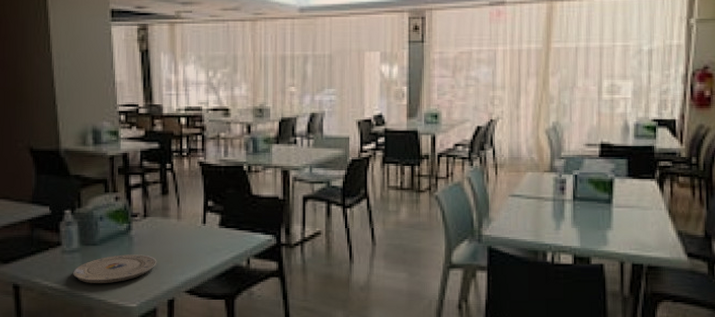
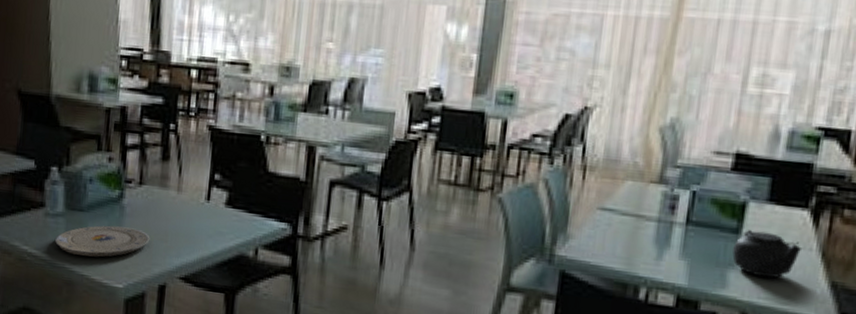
teapot: none [608,200,655,234] -> present [732,230,803,279]

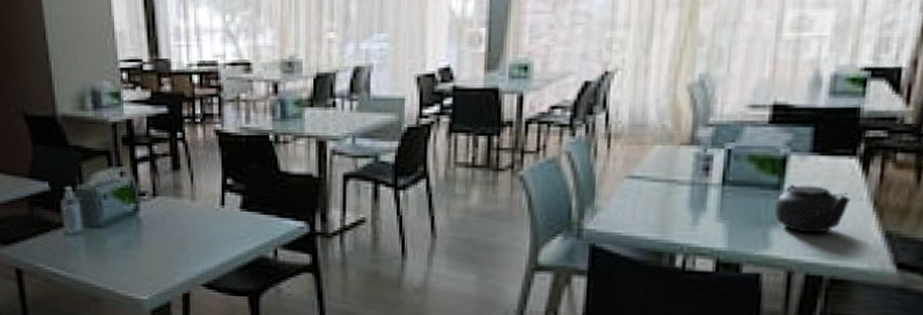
plate: present [54,225,150,257] -> none [76,239,169,272]

